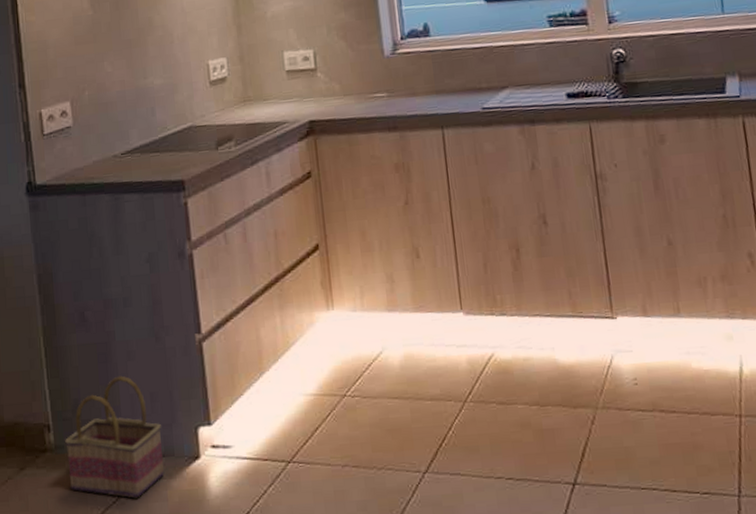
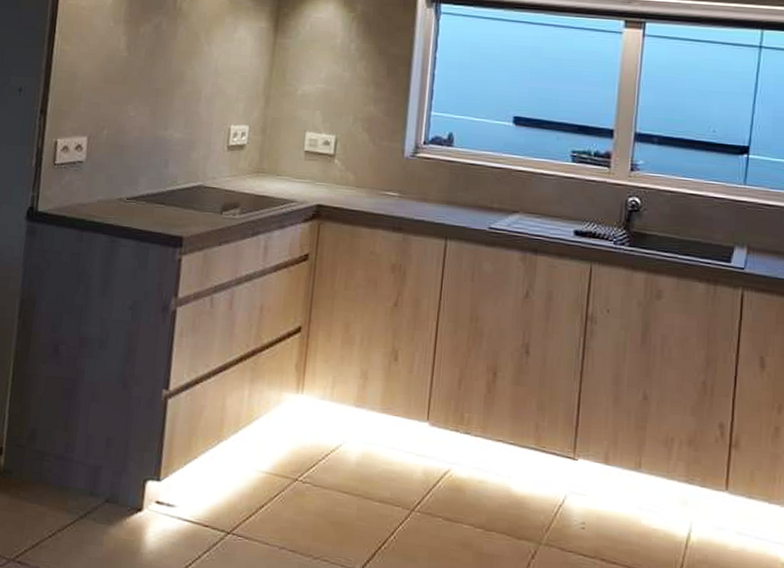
basket: present [65,375,165,499] -> none [10,414,111,537]

